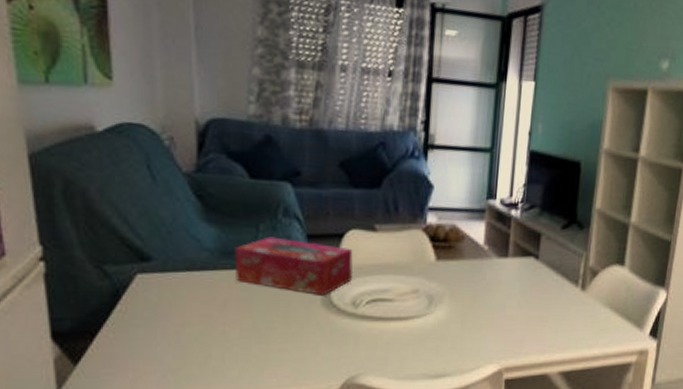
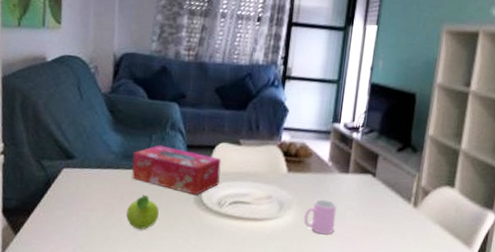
fruit: none [233,299,277,343] -> present [126,194,160,230]
cup: none [458,289,496,329] -> present [304,199,337,235]

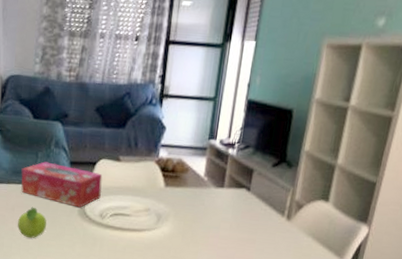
cup: present [304,199,337,235] -> none [180,212,212,245]

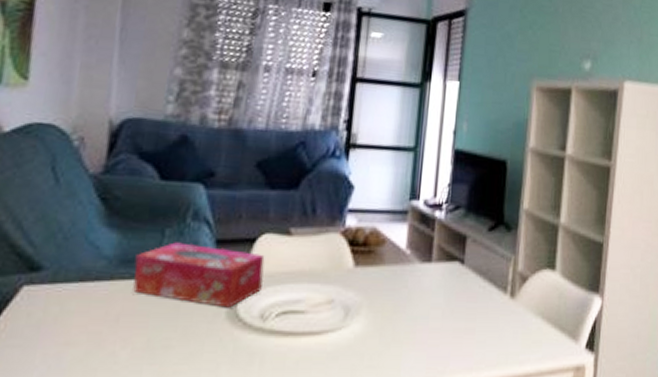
fruit: present [18,207,47,238] -> none [123,313,175,364]

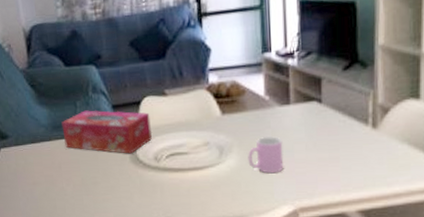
cup: none [377,298,419,344] -> present [248,136,284,174]

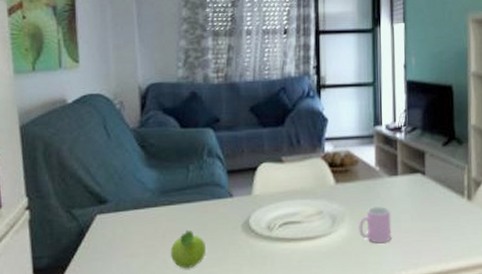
tissue box: present [61,110,153,154] -> none [171,175,267,222]
fruit: none [67,161,99,195] -> present [171,230,207,268]

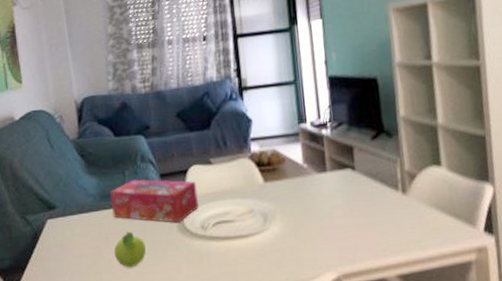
tissue box: none [171,175,267,222] -> present [110,179,199,223]
cup: present [359,206,392,244] -> none [290,203,325,240]

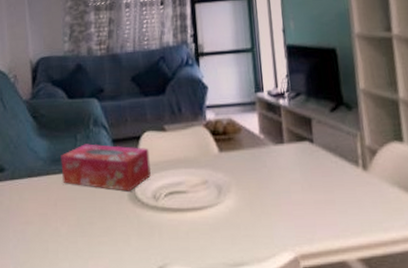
fruit: present [114,231,147,267] -> none [62,198,96,237]

